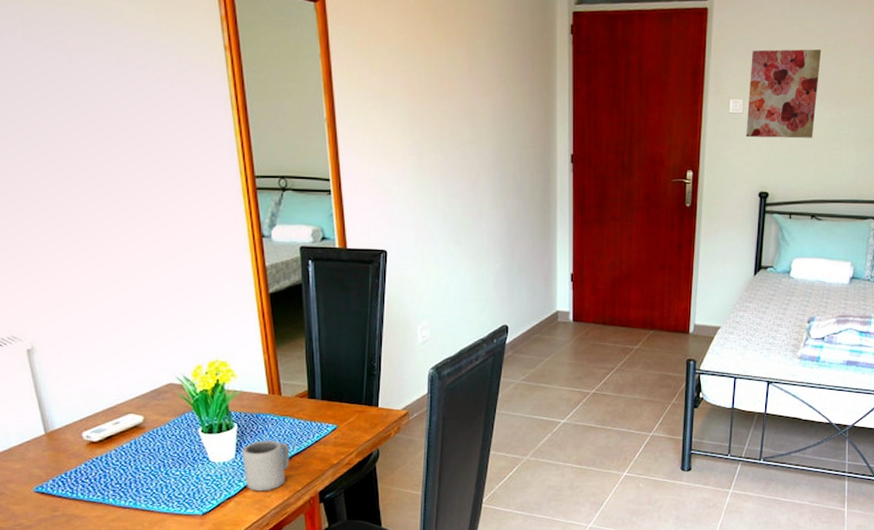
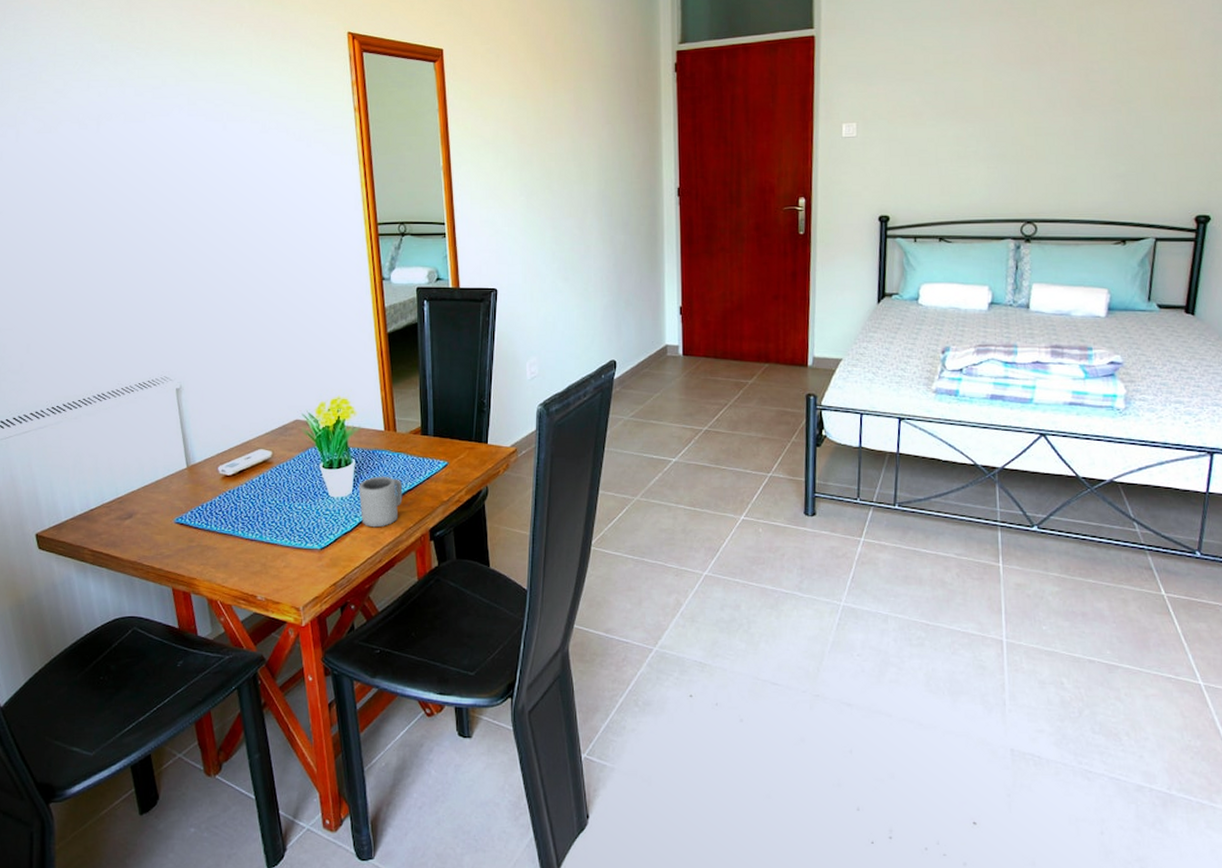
wall art: present [746,49,822,138] -> none [861,67,941,161]

